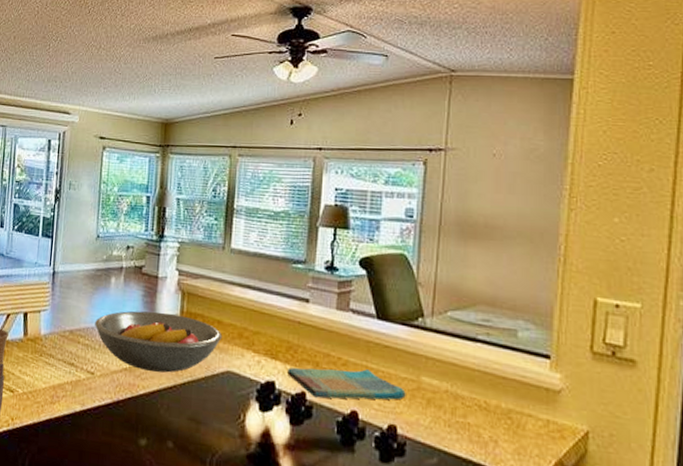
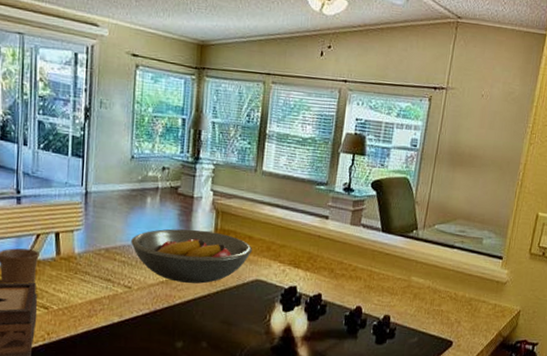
dish towel: present [287,368,406,400] -> none [307,273,399,298]

